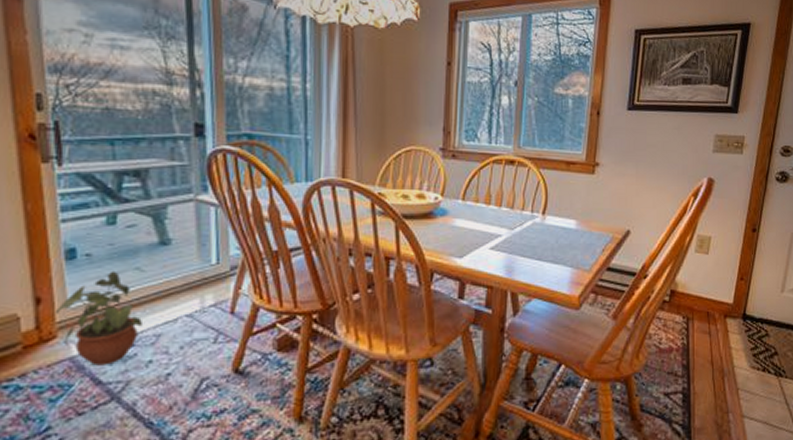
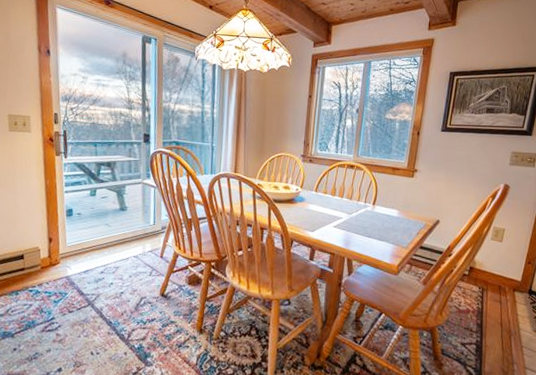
potted plant: present [54,270,144,366] -> none [59,225,109,283]

